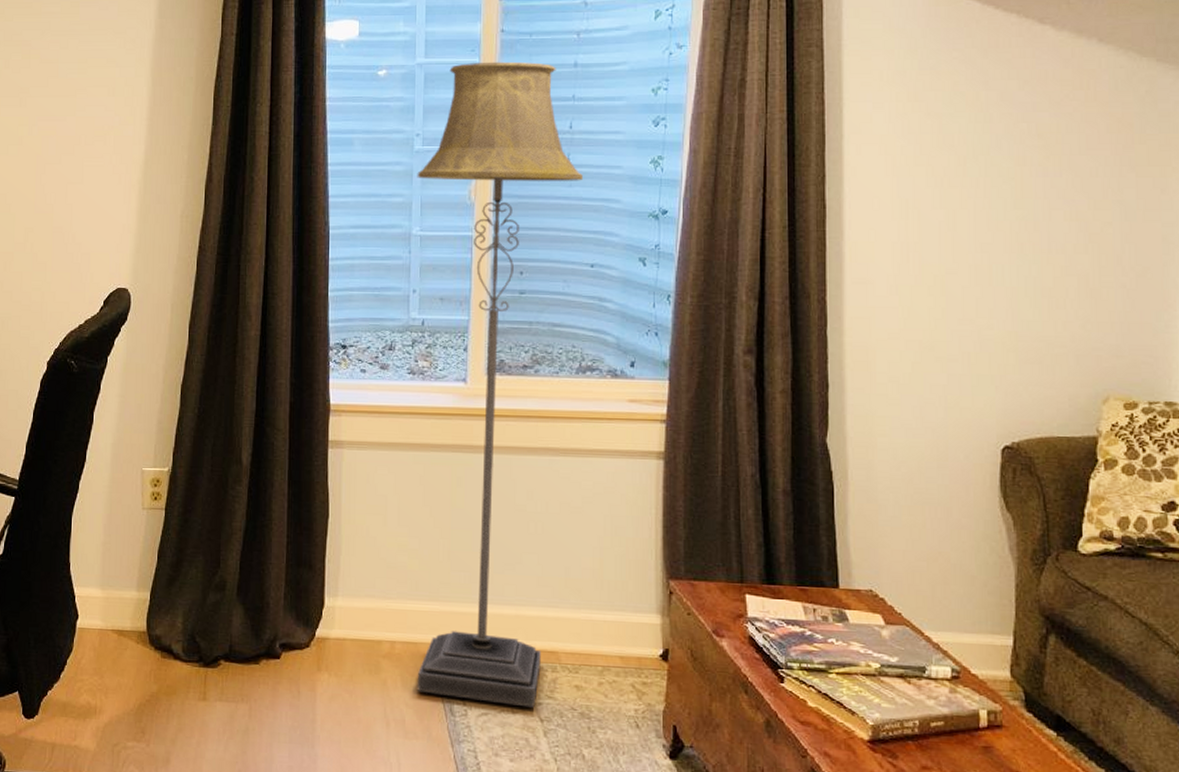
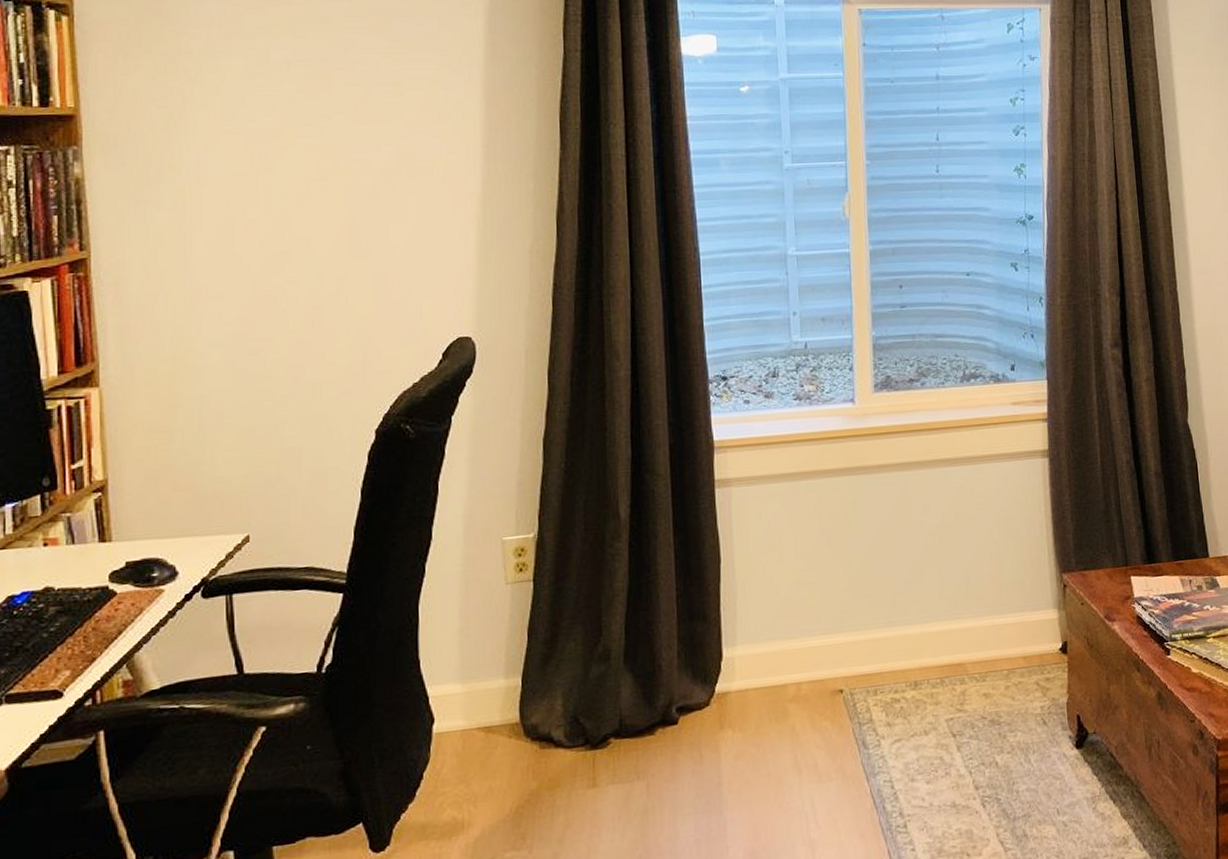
floor lamp: present [417,61,583,708] -> none [788,75,953,731]

